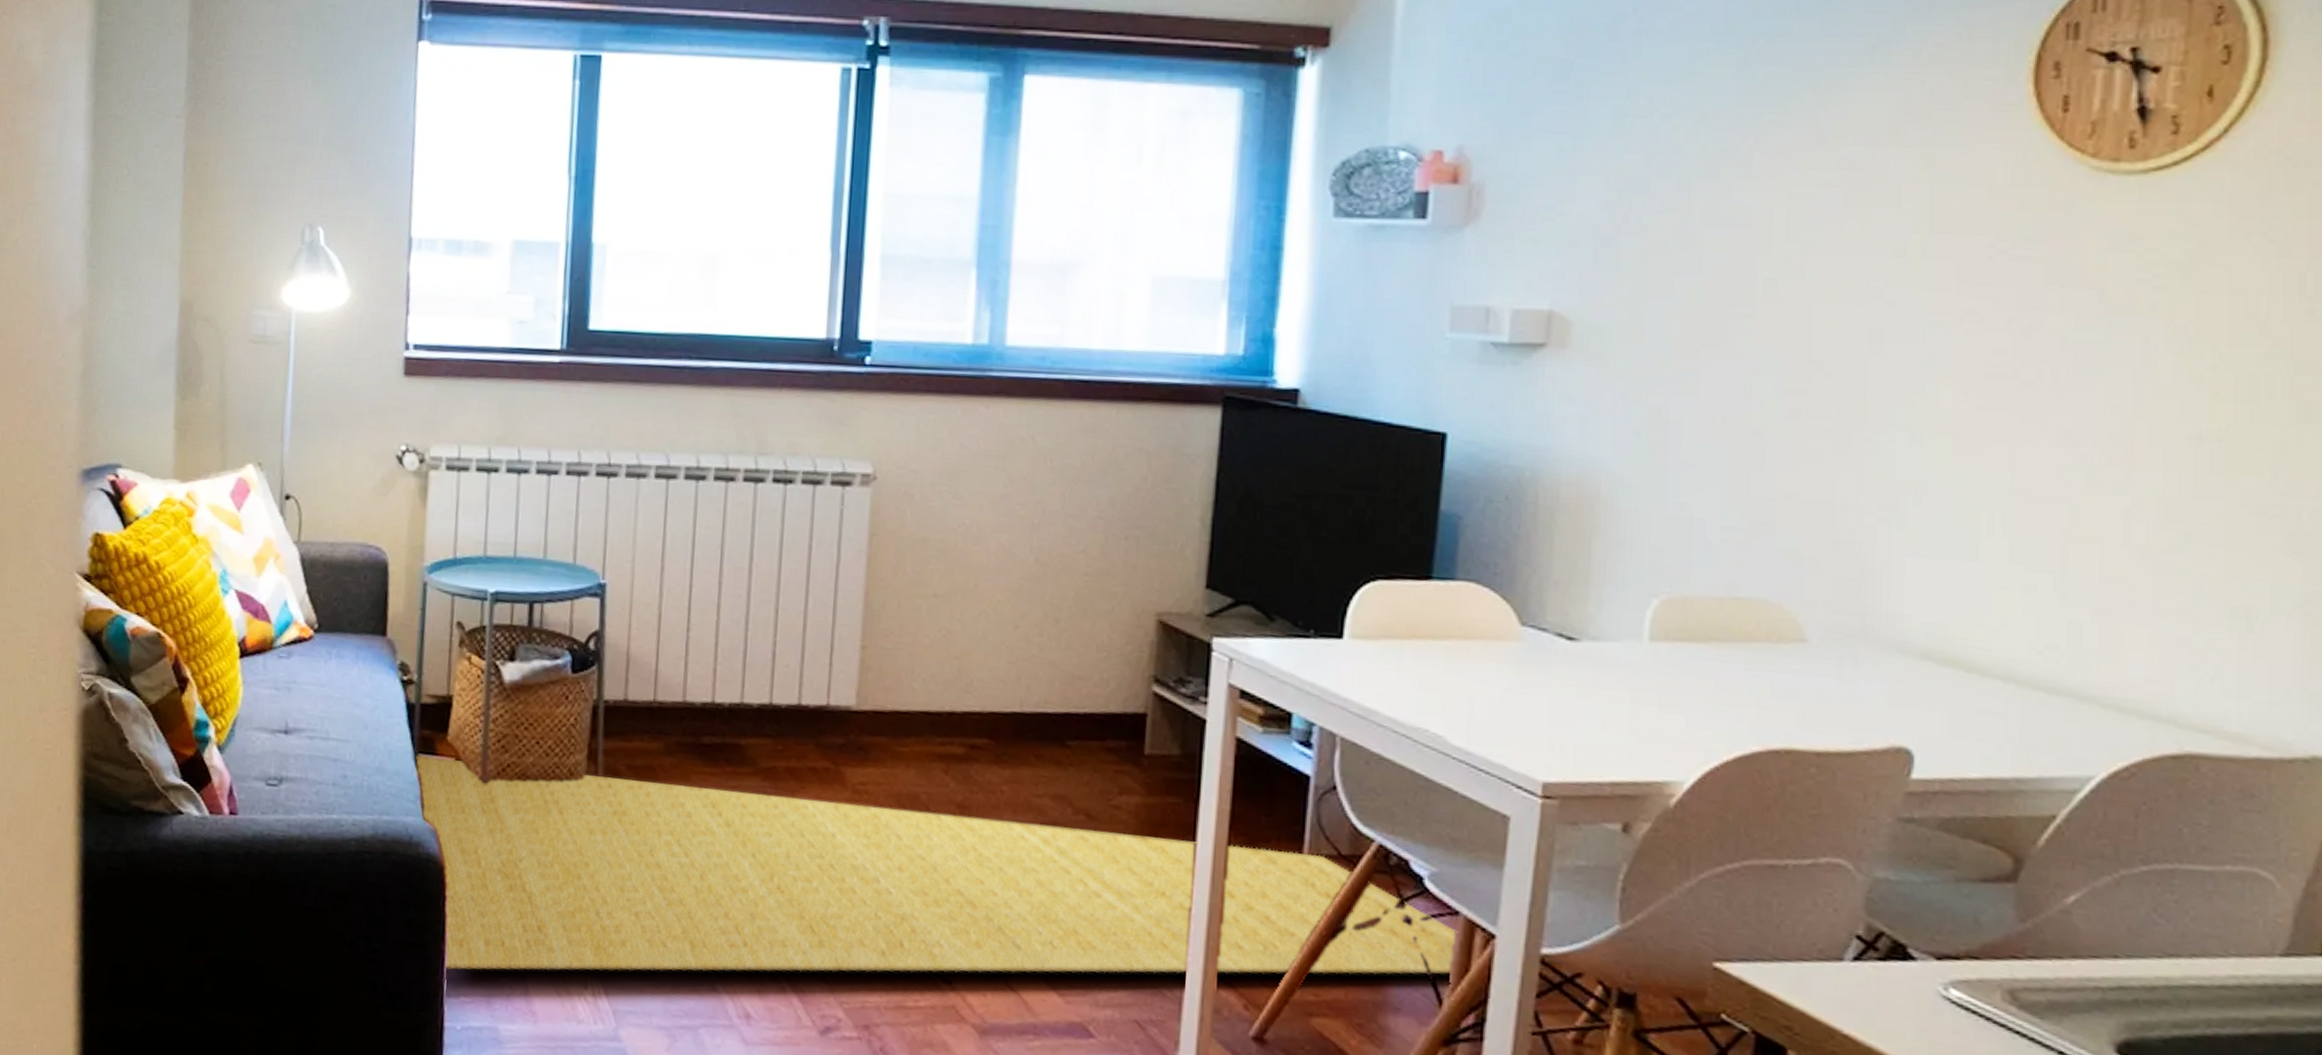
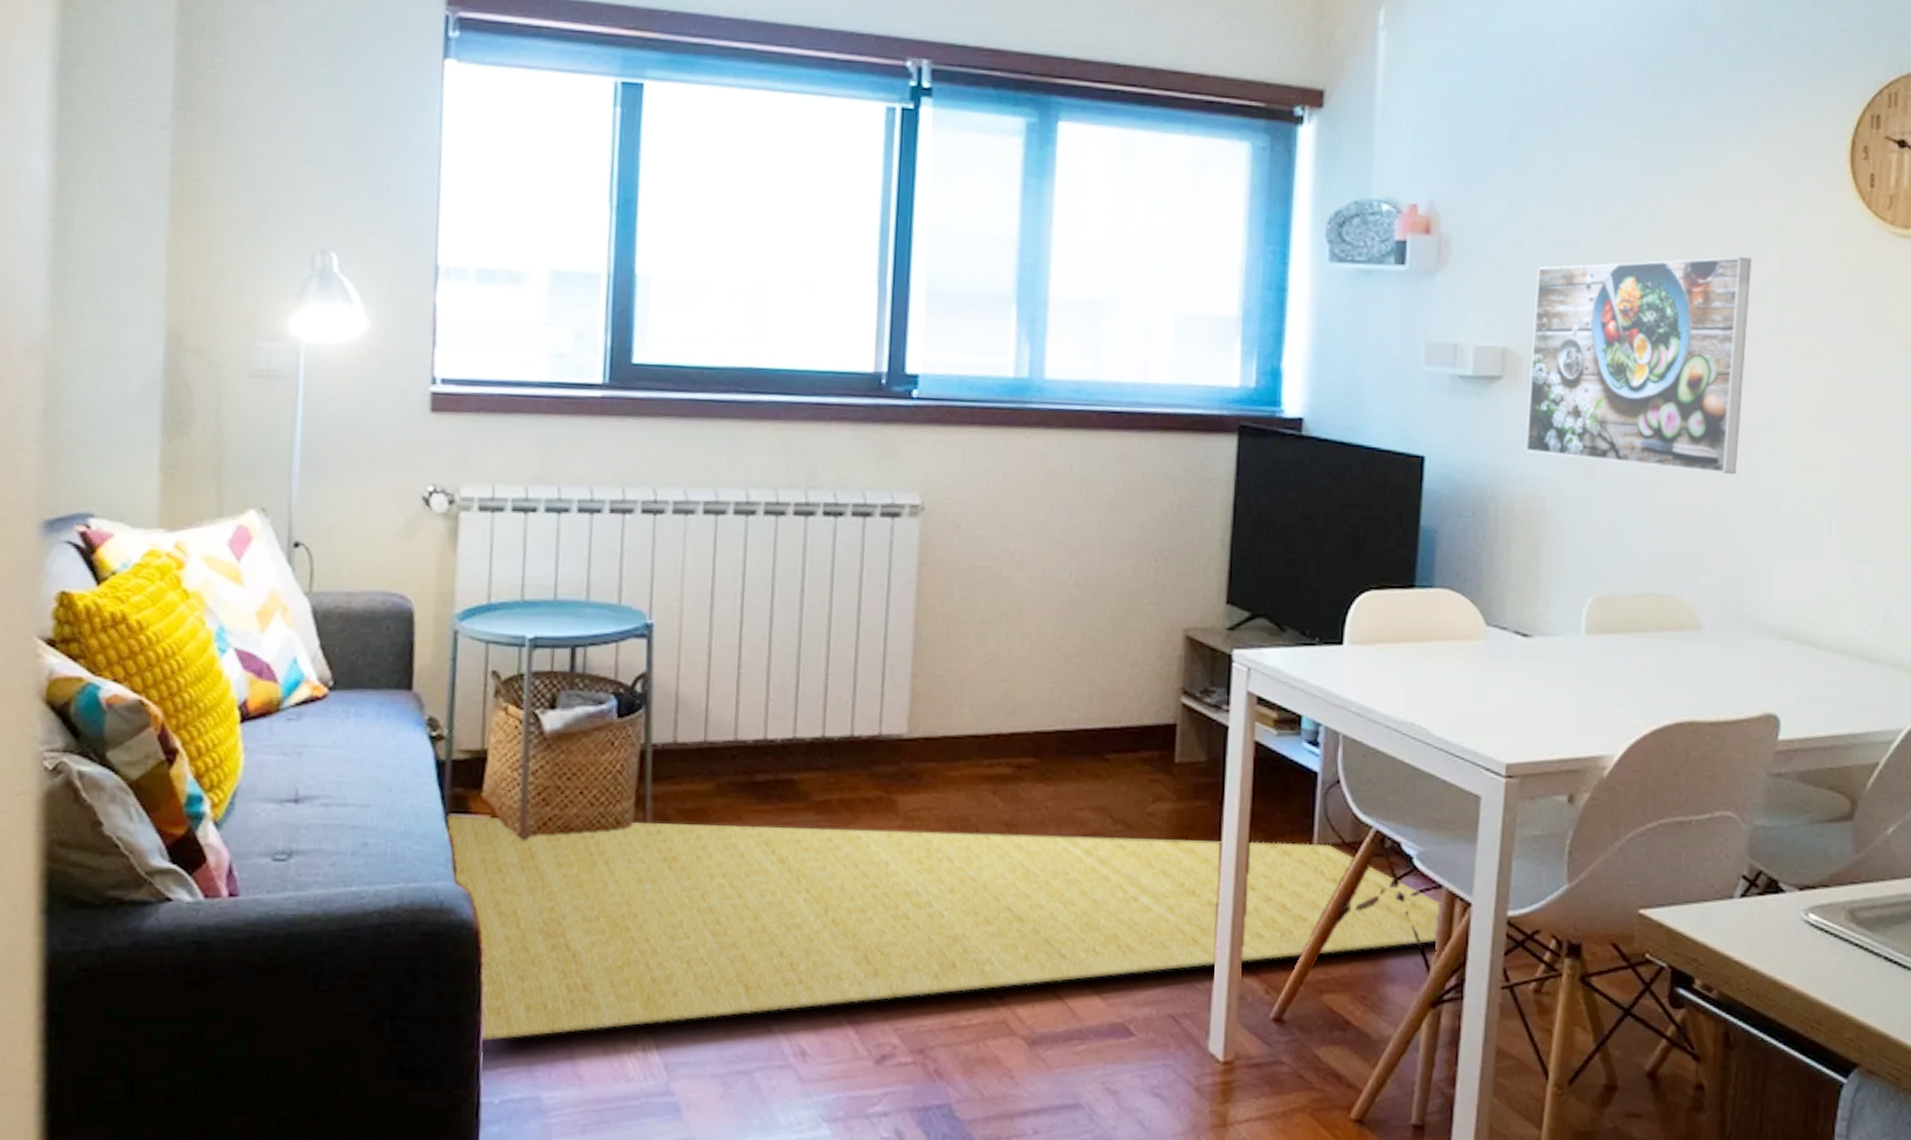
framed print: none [1575,201,1888,461] -> present [1525,257,1752,475]

